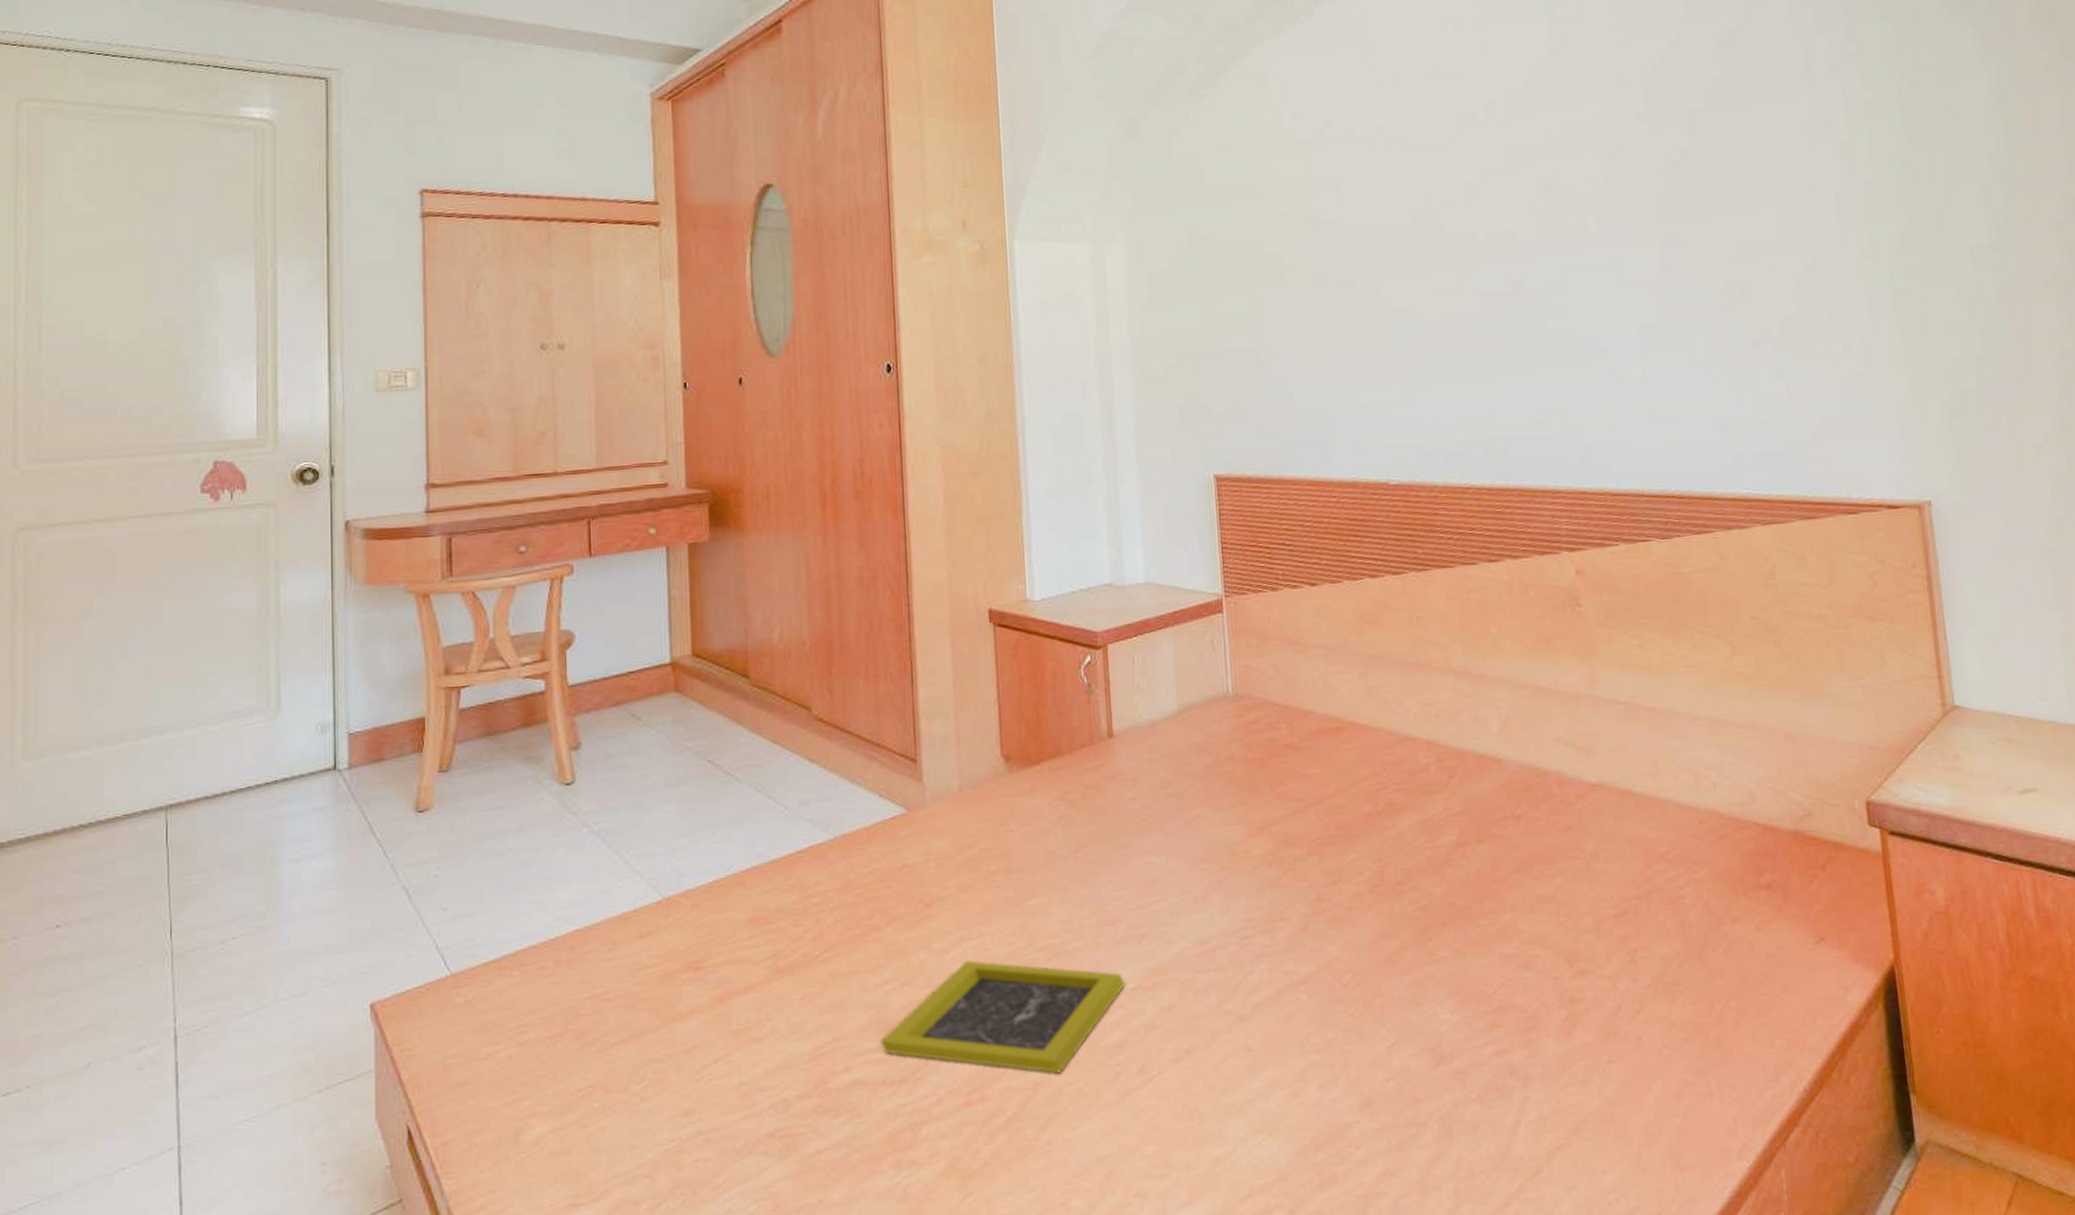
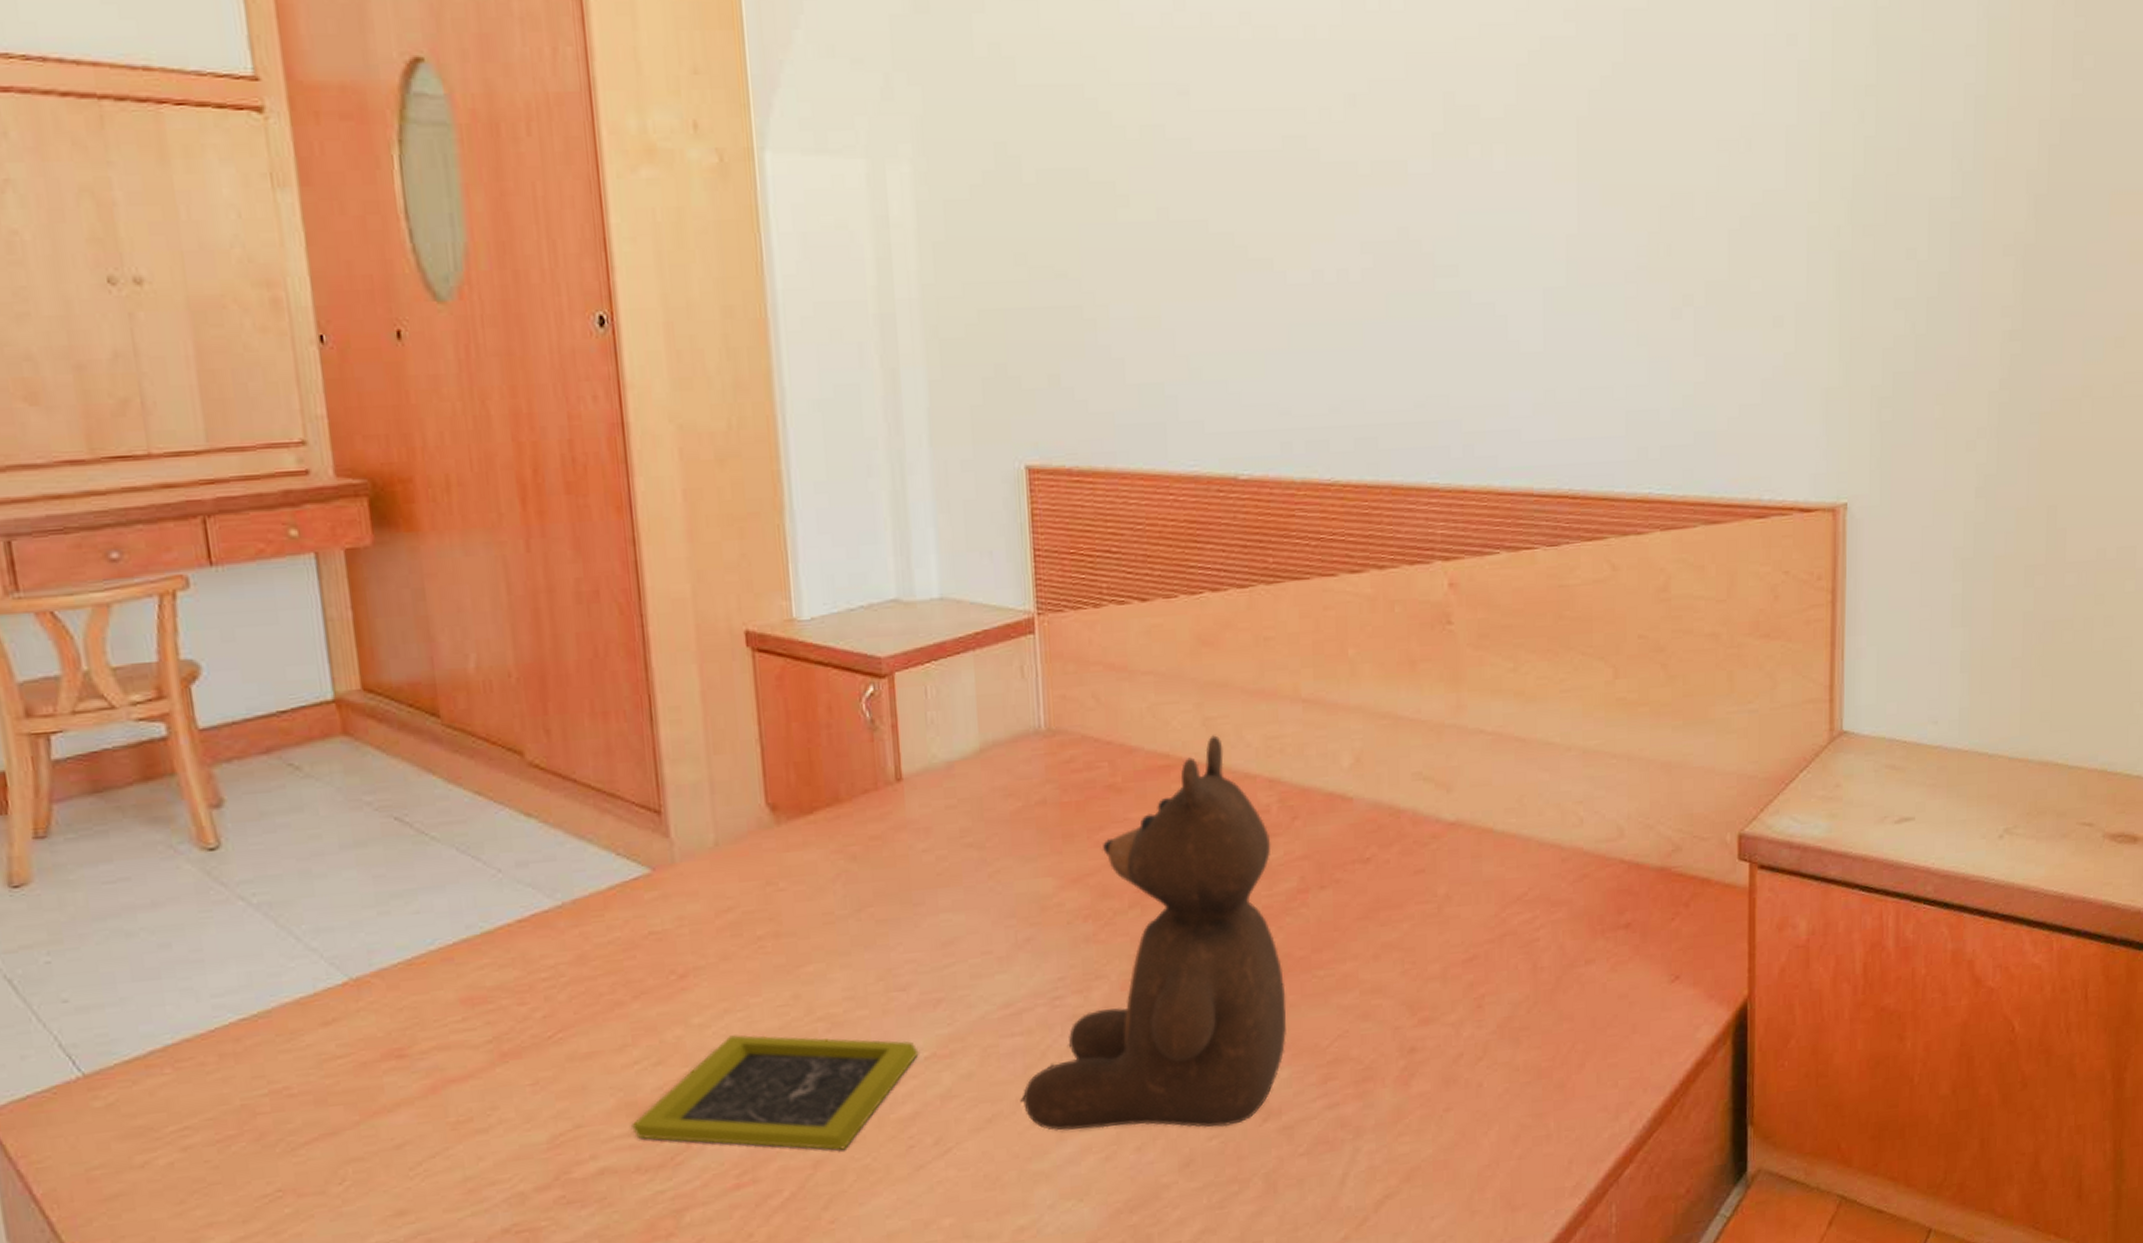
teddy bear: none [1216,701,1454,1069] -> present [1022,735,1287,1131]

